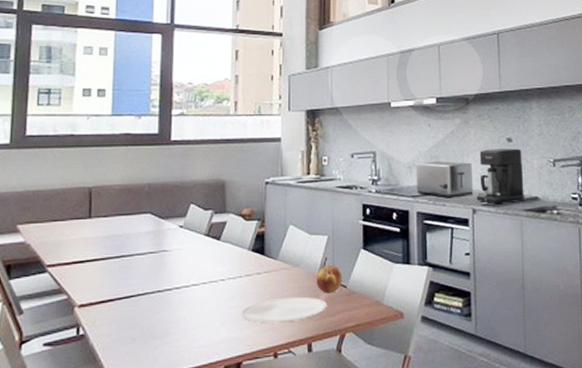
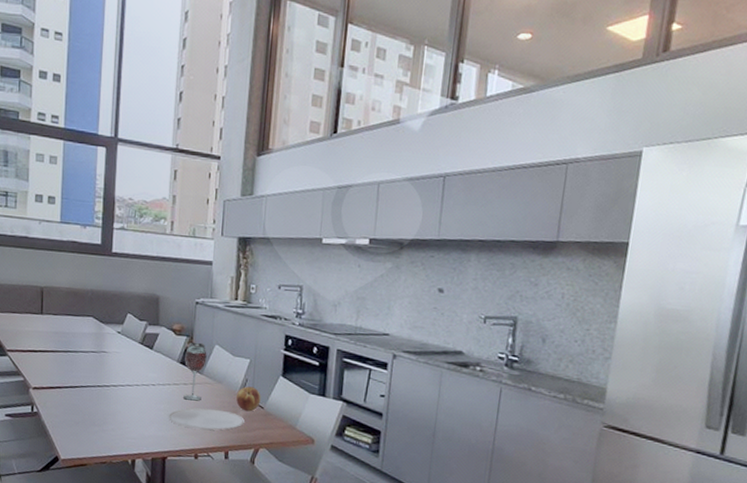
wineglass: none [257,225,281,291] -> present [183,342,207,401]
toaster: present [416,160,474,198] -> none [339,301,398,341]
coffee maker: present [476,148,524,204] -> none [398,297,452,353]

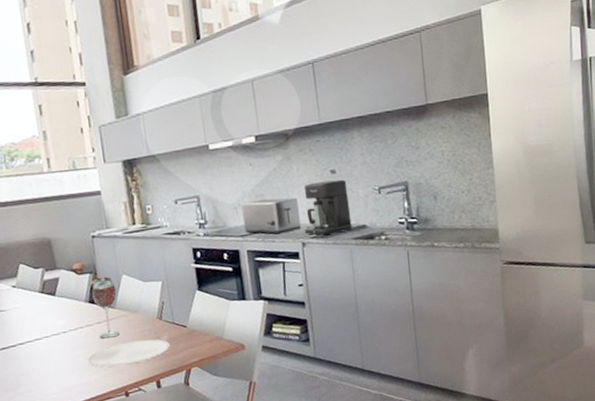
fruit: present [235,386,261,412] -> none [155,308,182,335]
toaster: none [339,301,398,341] -> present [241,197,302,235]
coffee maker: none [398,297,452,353] -> present [304,179,352,236]

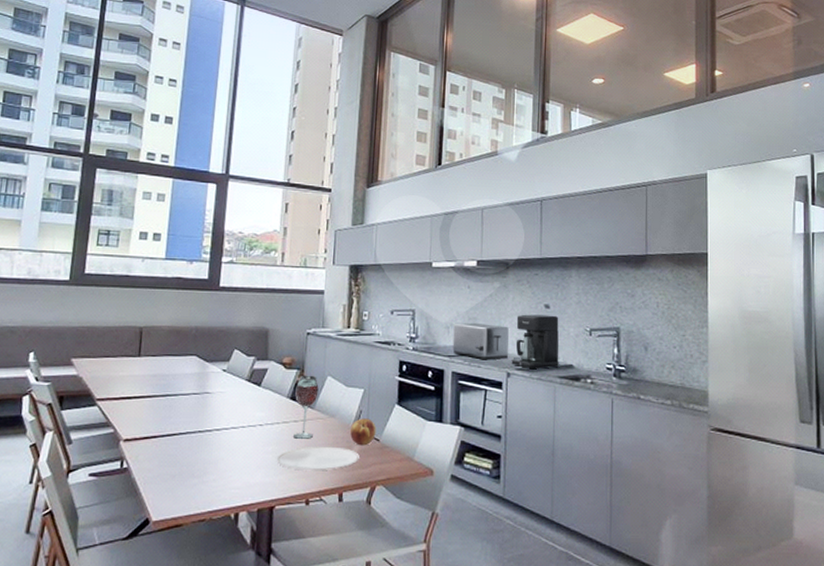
fruit: none [155,308,182,335] -> present [349,418,376,446]

